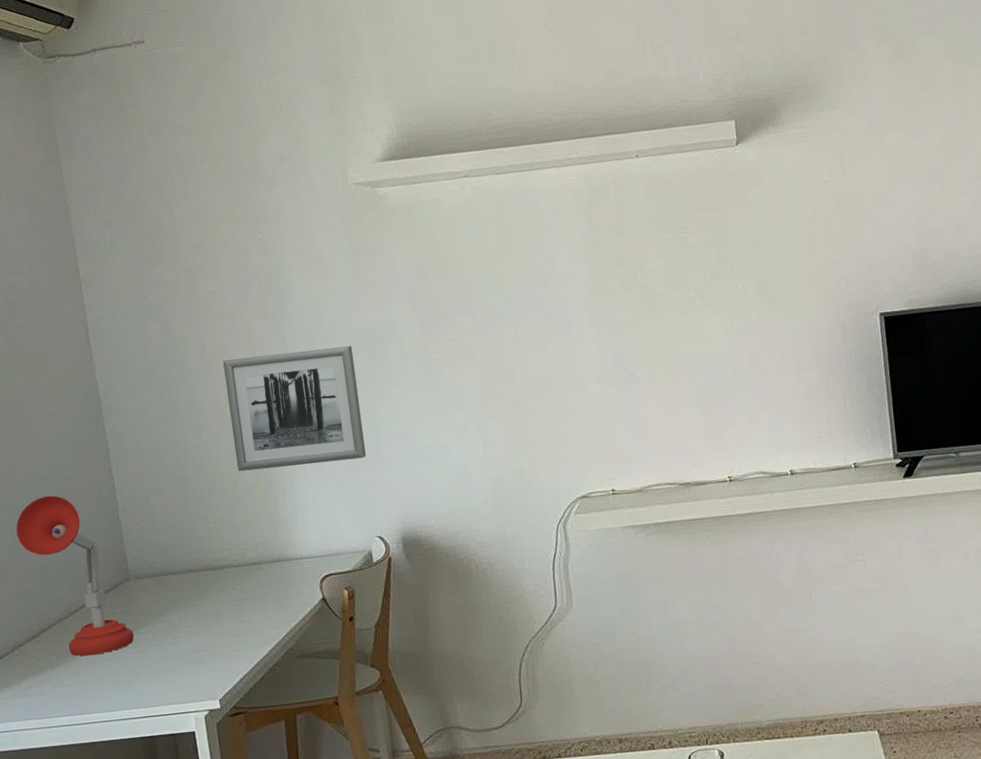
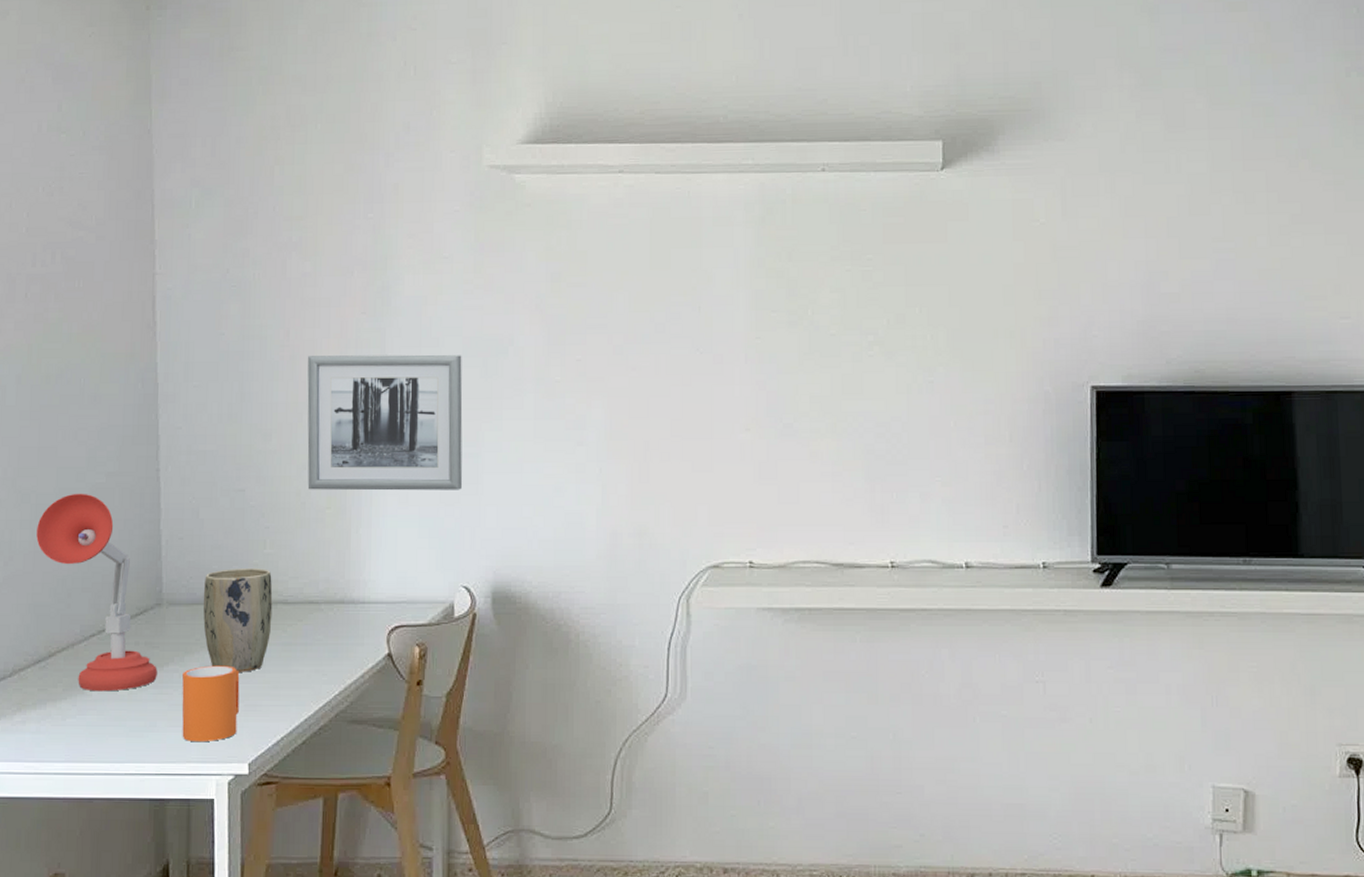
mug: none [155,622,206,688] -> present [182,665,240,743]
plant pot: none [162,540,223,627] -> present [203,569,273,672]

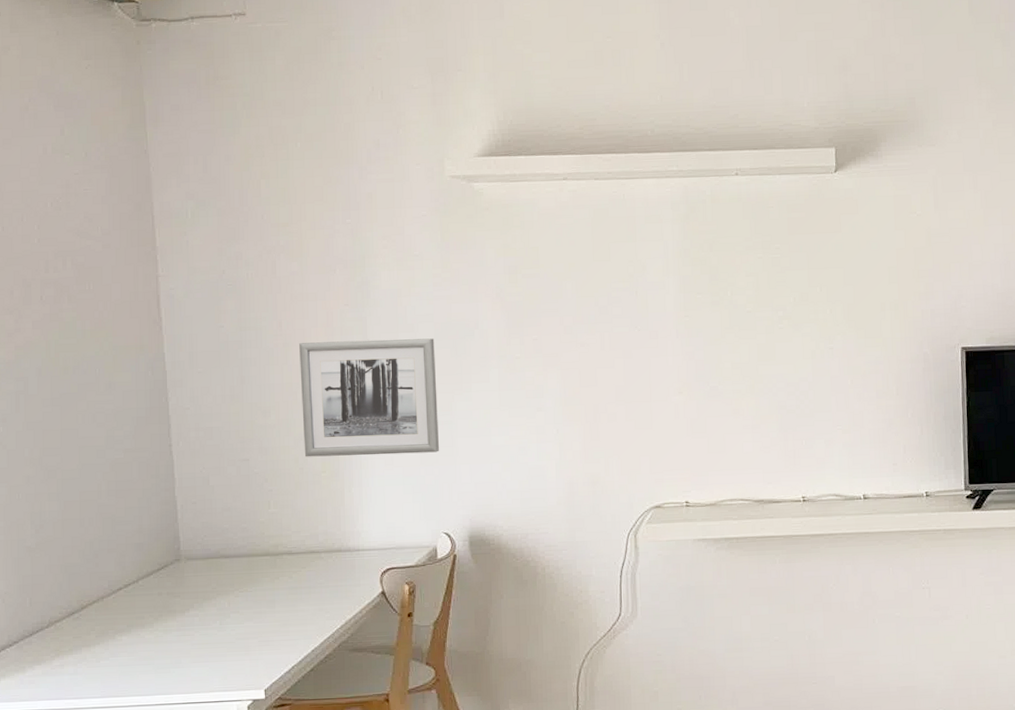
desk lamp: present [36,493,157,692] -> none [64,467,180,637]
mug: present [182,665,240,743] -> none [202,608,254,675]
plant pot: present [203,569,273,672] -> none [216,525,279,614]

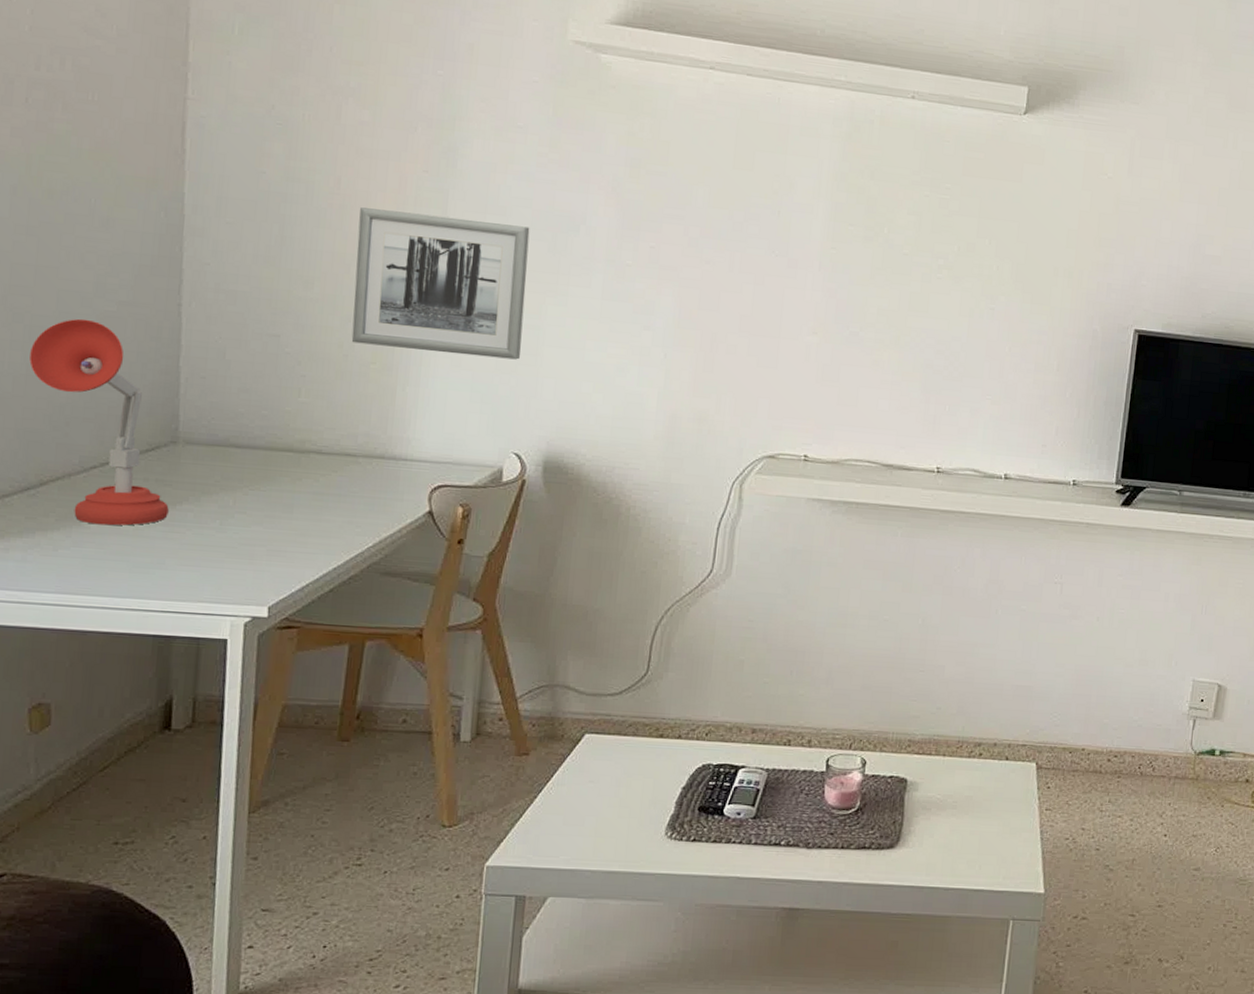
desk lamp: none [64,467,180,637] -> present [29,318,169,526]

